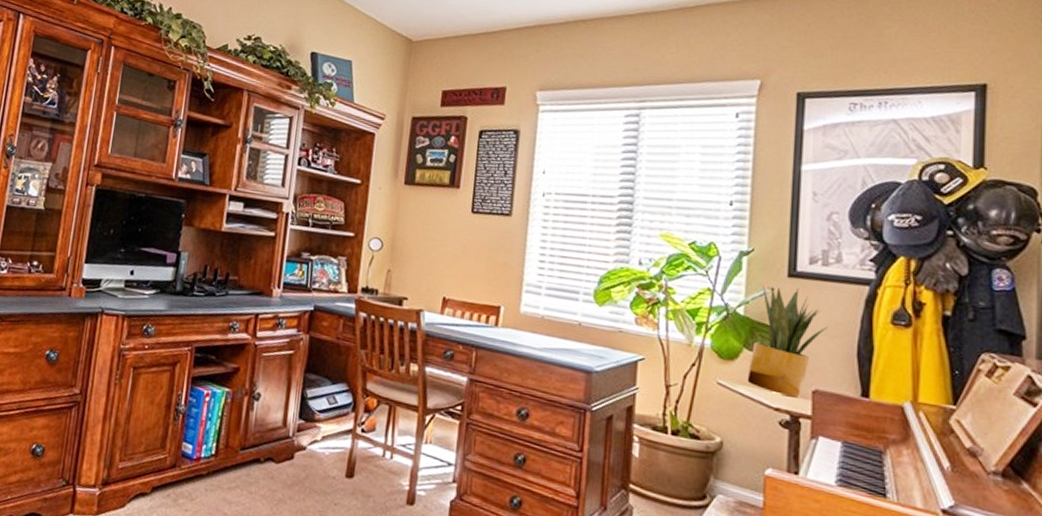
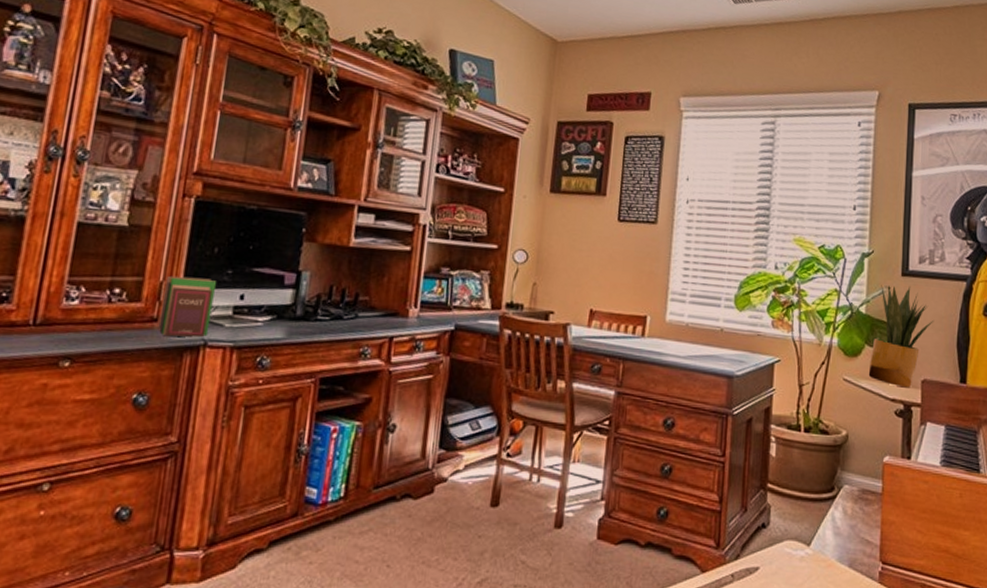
books: none [66,252,111,306] -> present [157,275,216,338]

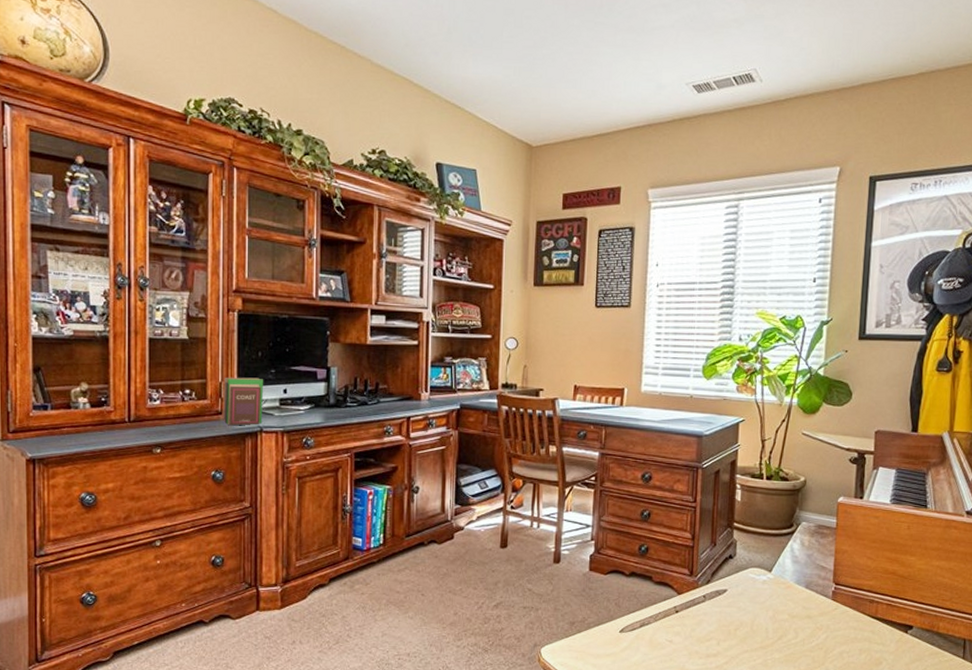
planter: present [868,285,934,388] -> none [825,347,889,439]

